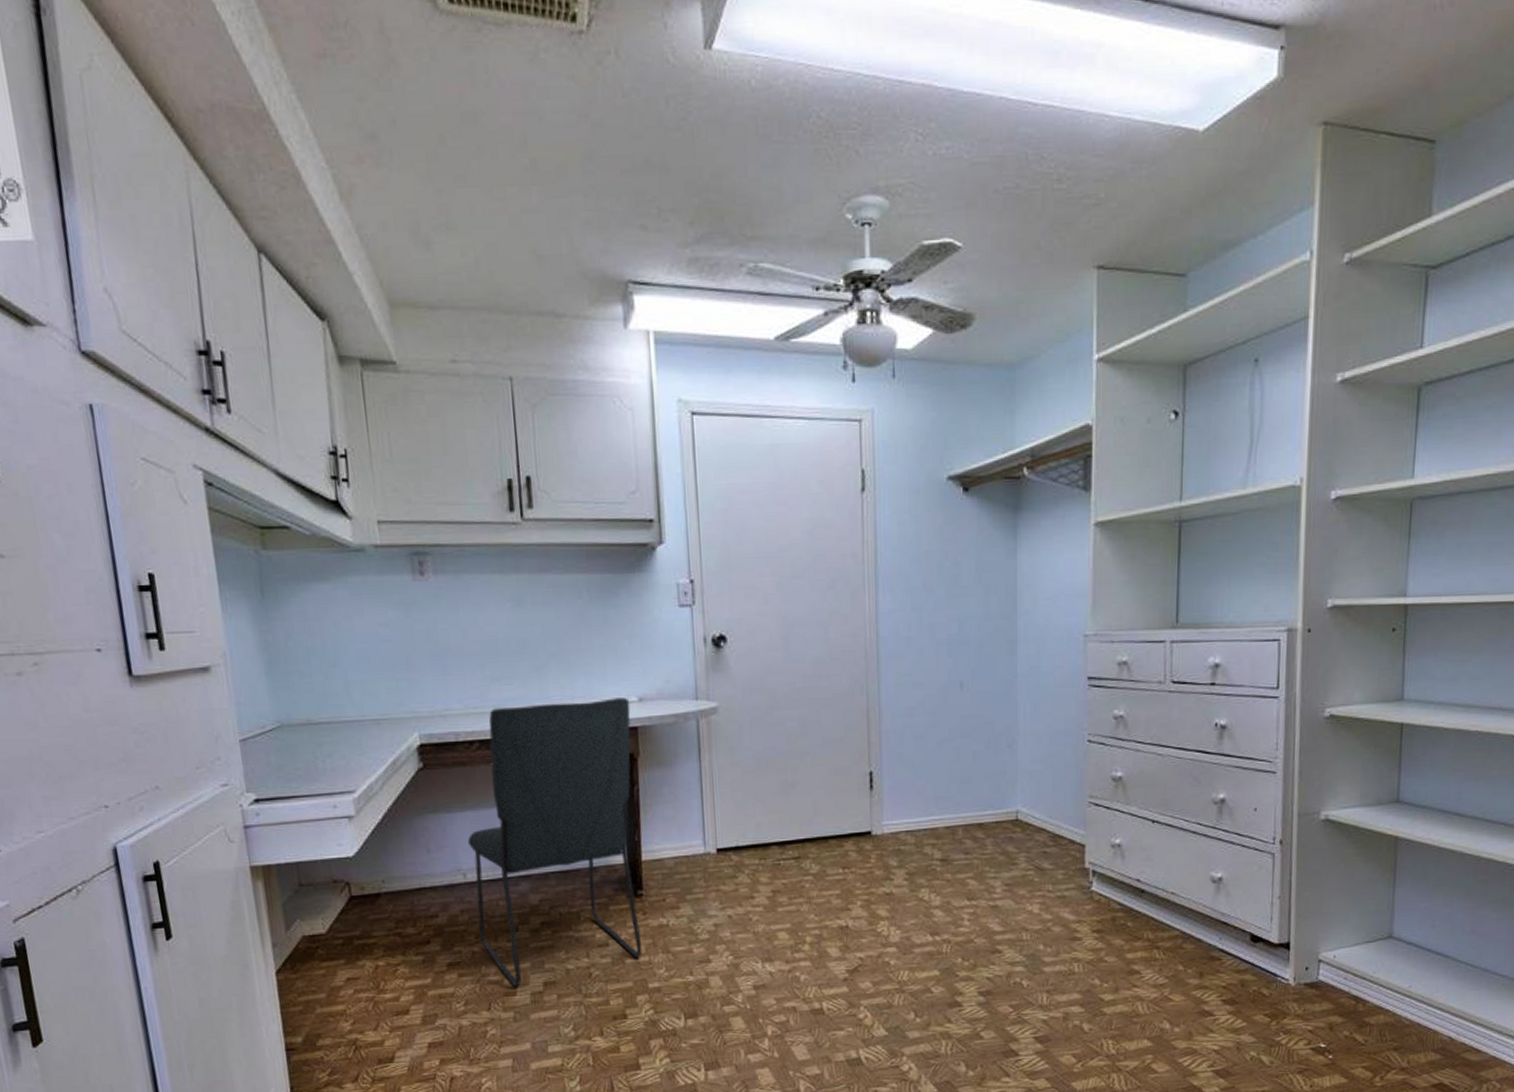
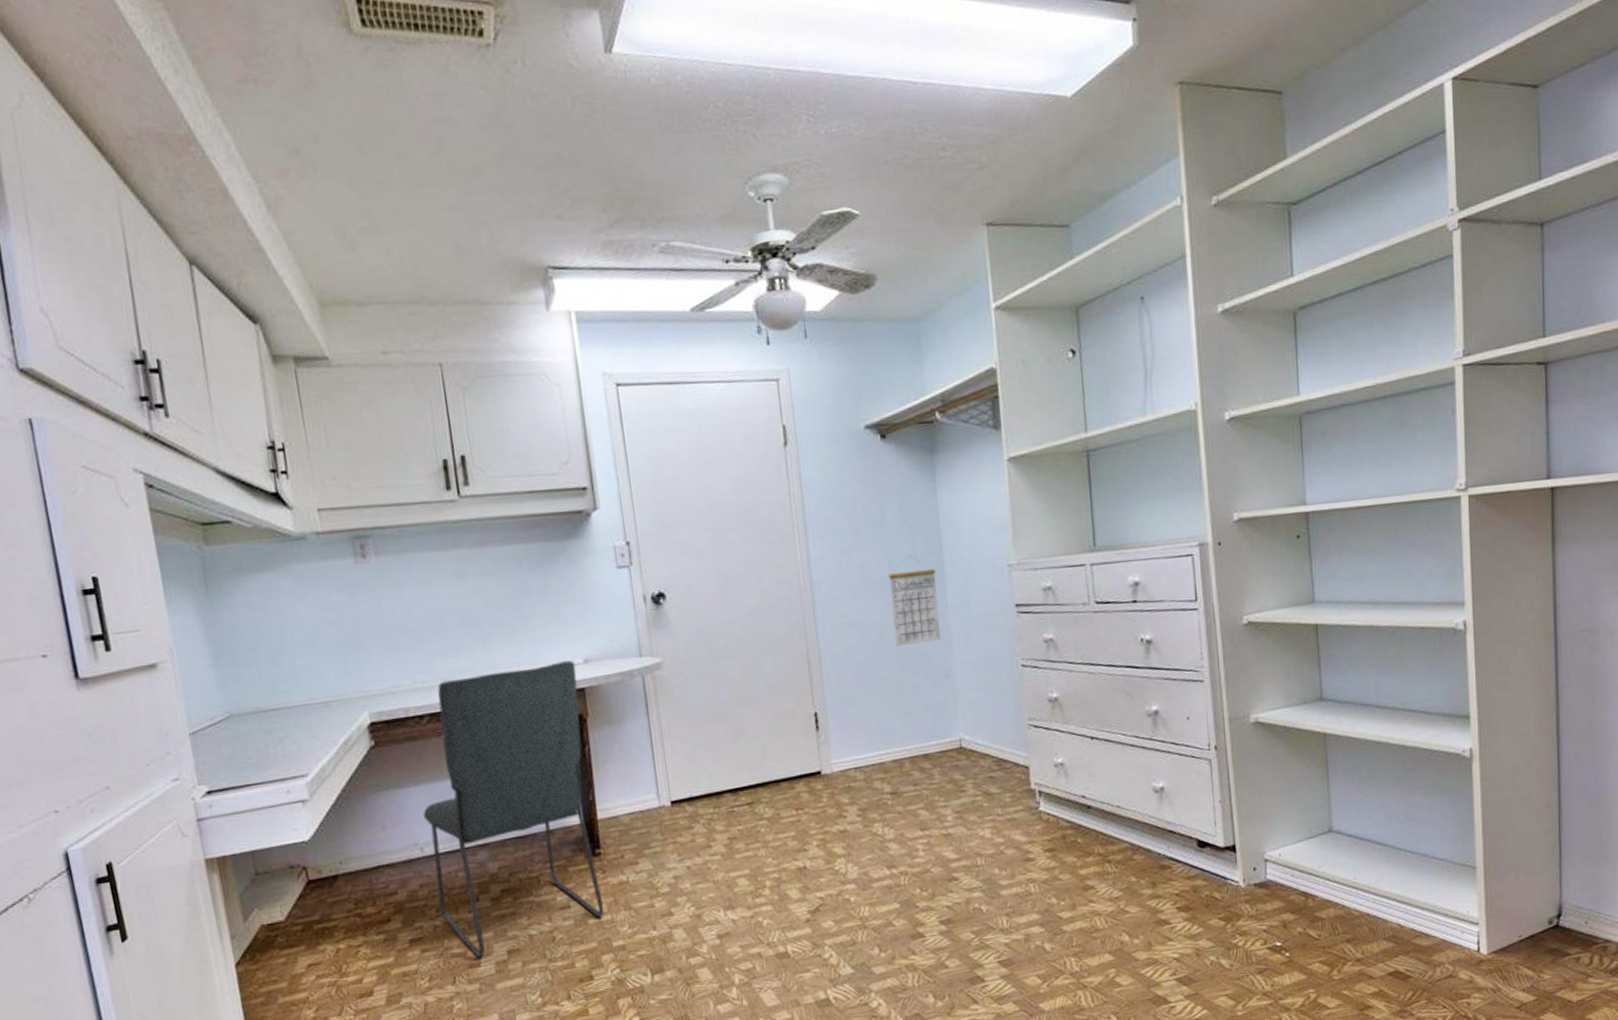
calendar: none [959,616,1009,711] -> present [889,555,942,647]

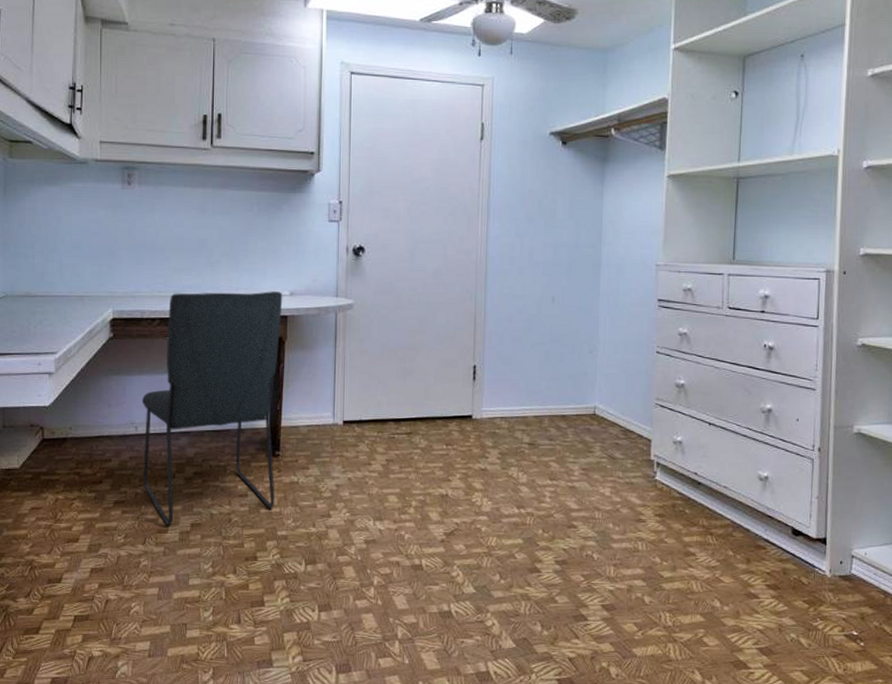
calendar: present [889,555,942,647] -> none [551,244,594,321]

